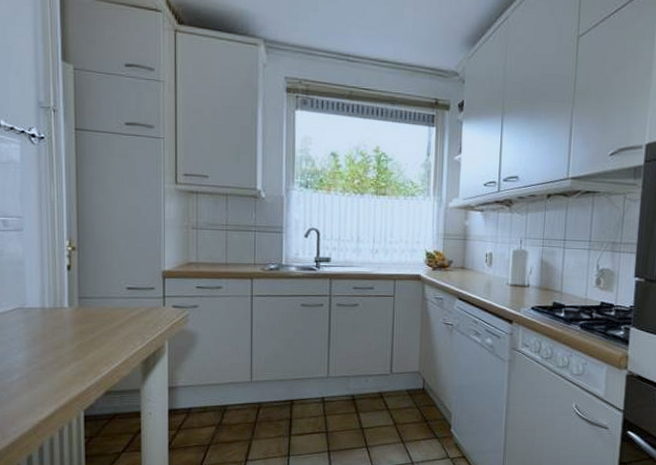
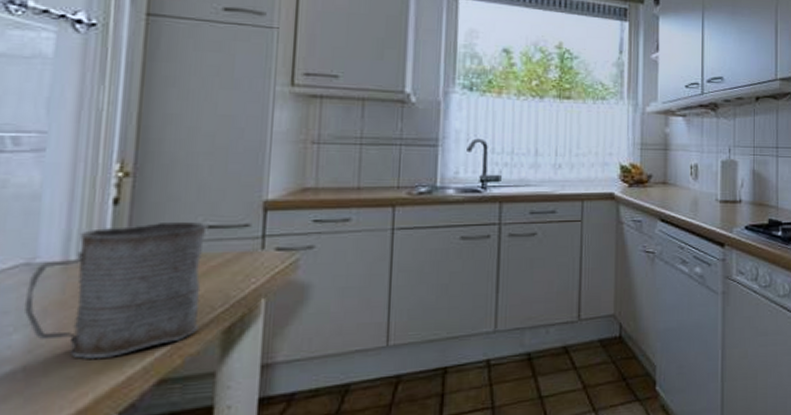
mug: none [22,283,127,375] -> present [23,221,207,360]

